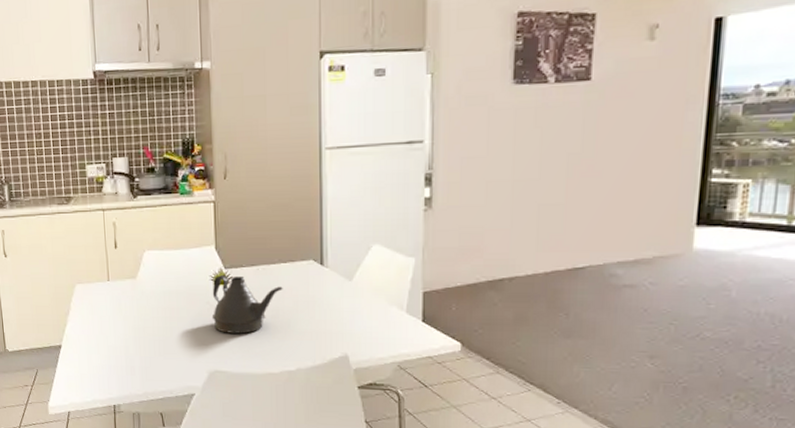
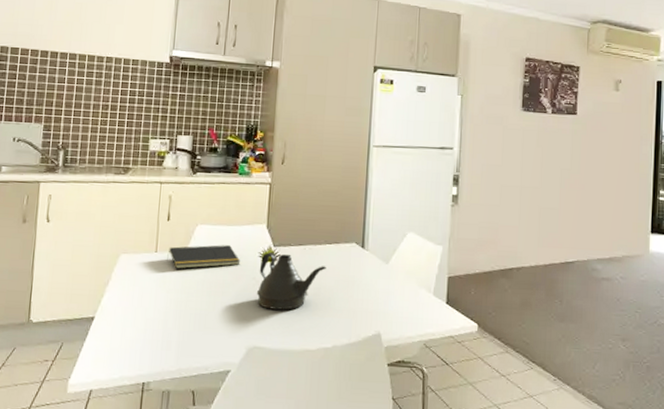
notepad: none [119,270,192,297] -> present [167,245,241,269]

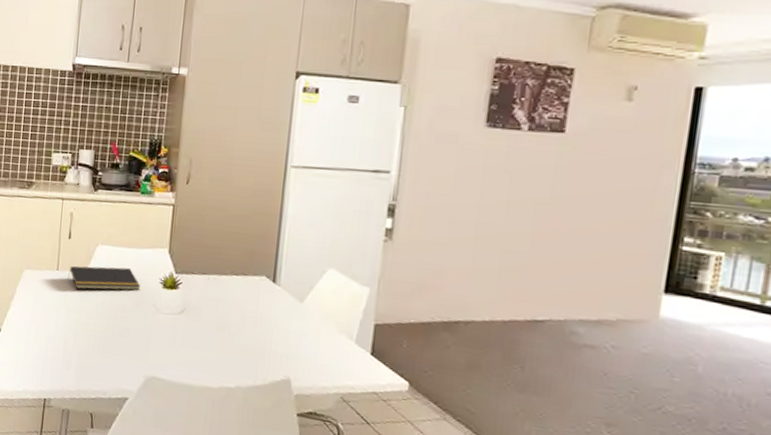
teapot: present [256,251,326,310] -> none [156,278,232,343]

